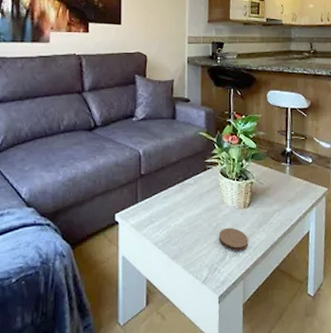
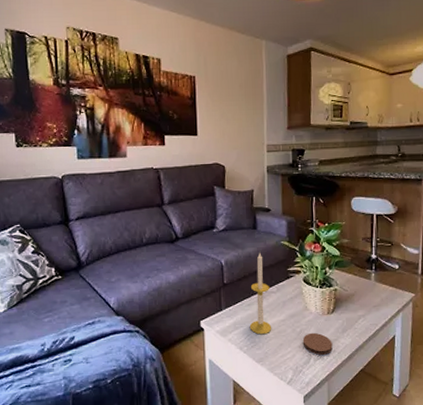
candle: none [165,143,188,229] -> present [249,252,272,335]

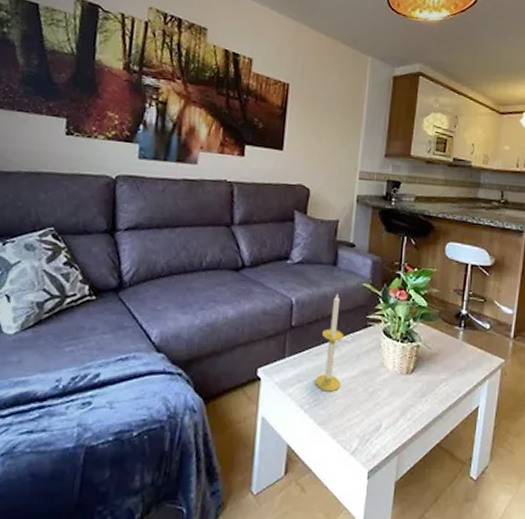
coaster: present [302,332,333,355] -> none [374,394,408,422]

